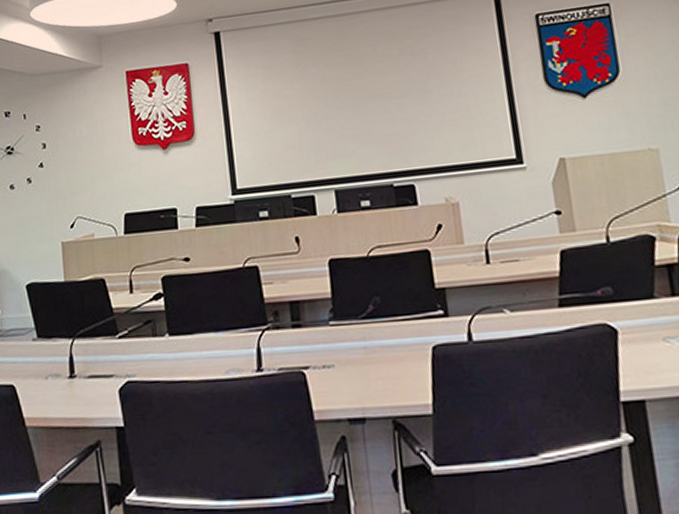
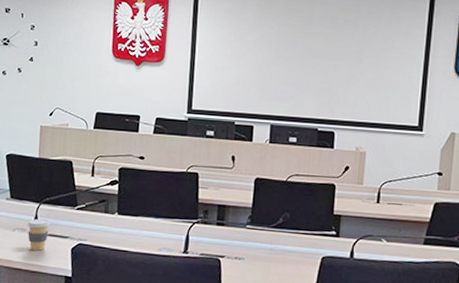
coffee cup: none [61,357,89,401] -> present [27,218,51,251]

